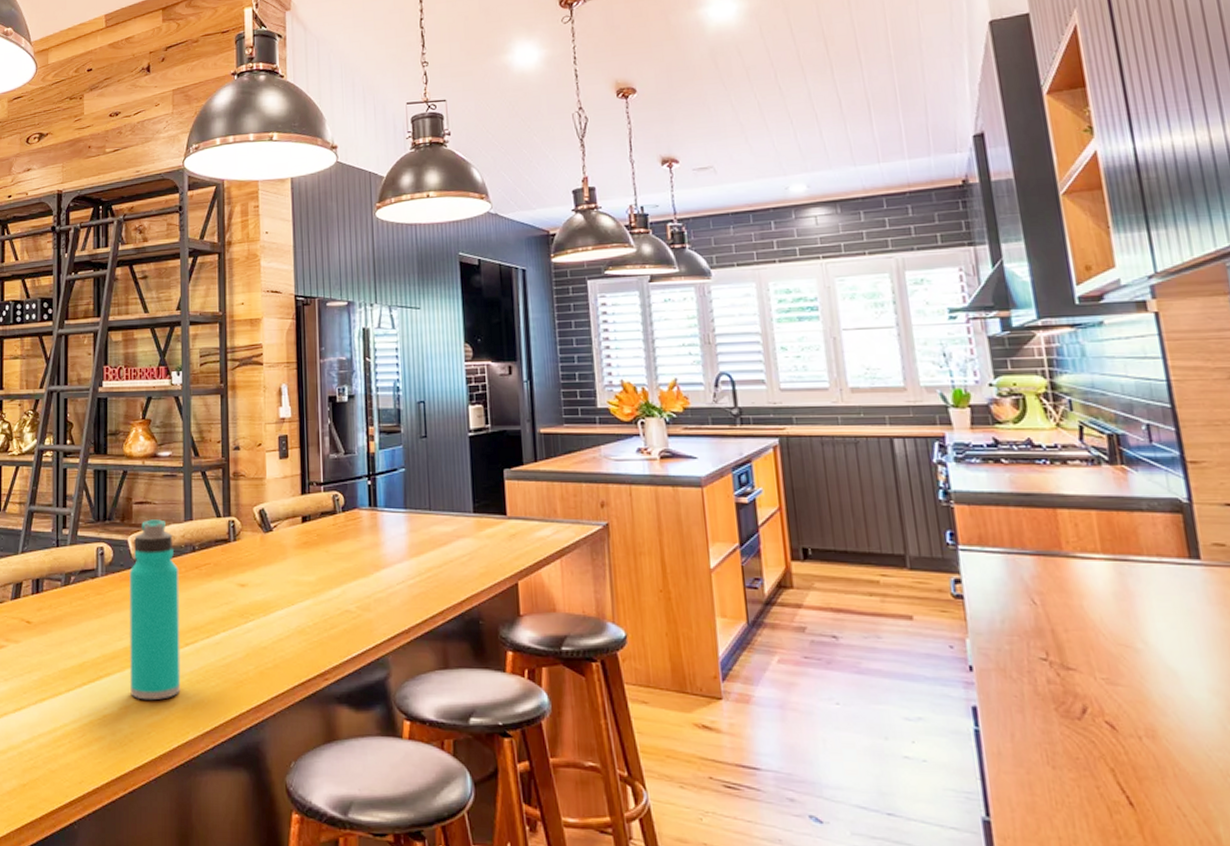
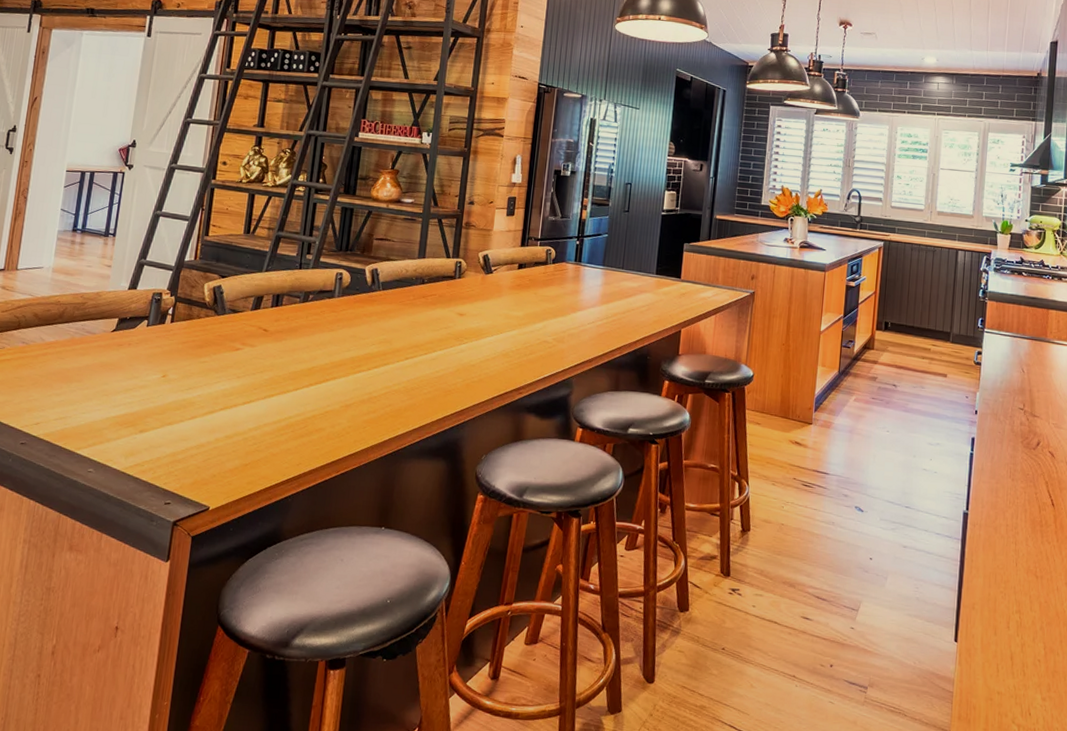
water bottle: present [128,519,181,701] -> none [352,254,408,402]

